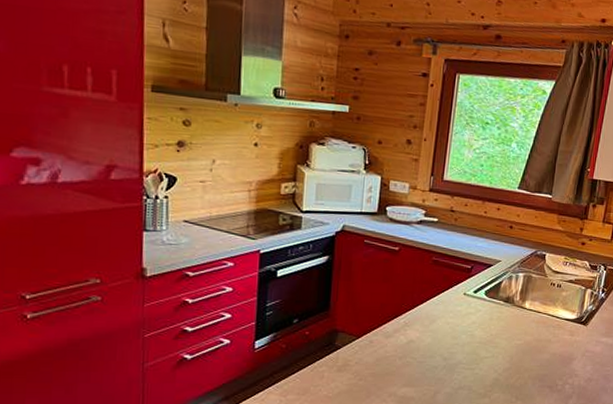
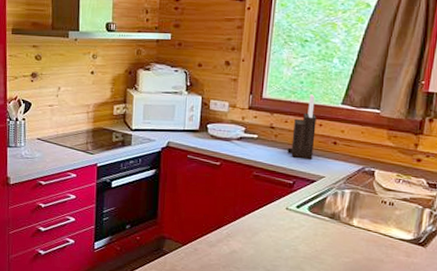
knife block: none [466,178,495,244] -> present [287,94,317,160]

